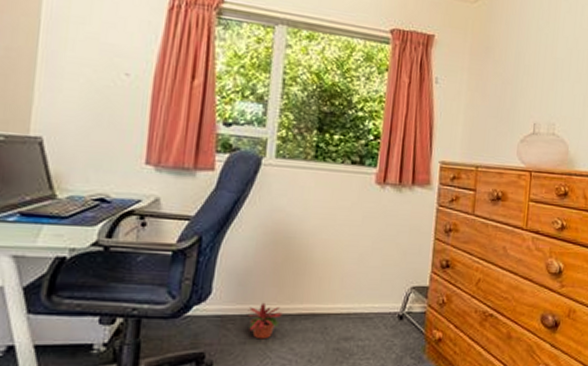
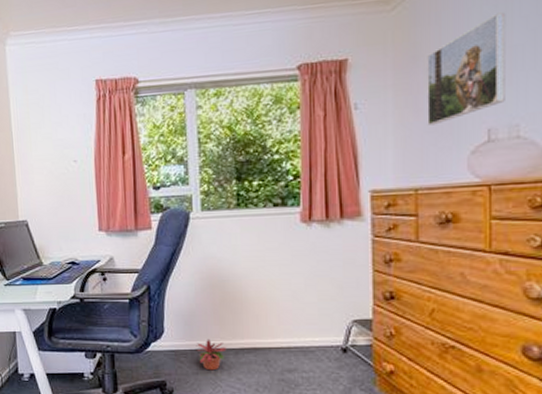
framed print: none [491,29,554,112] -> present [427,12,506,126]

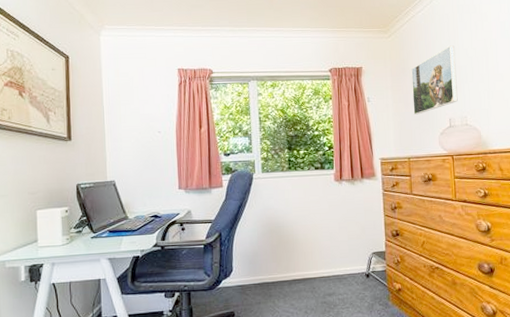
potted plant: present [196,338,227,371] -> none [258,273,282,300]

